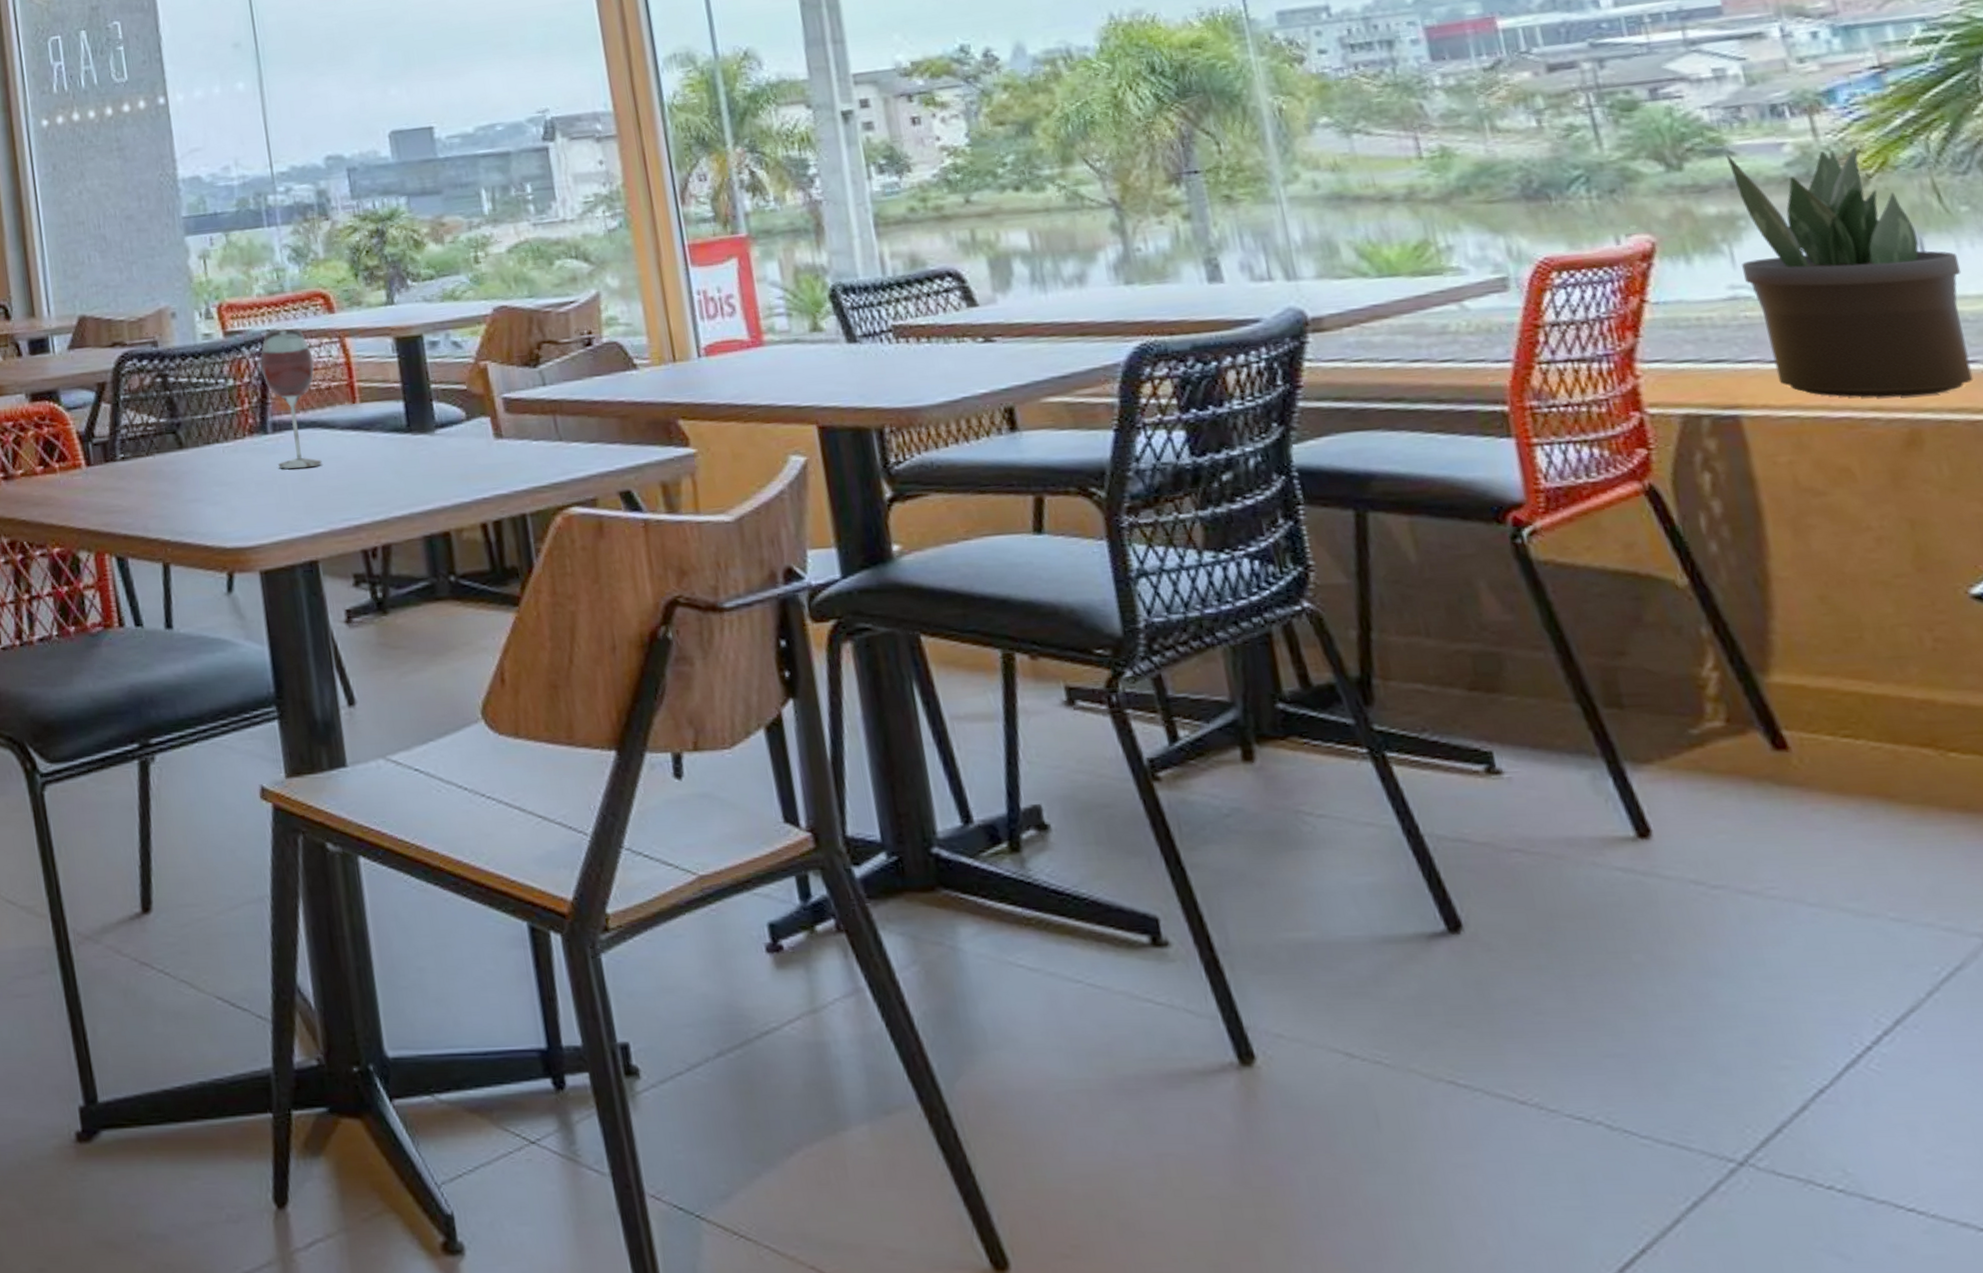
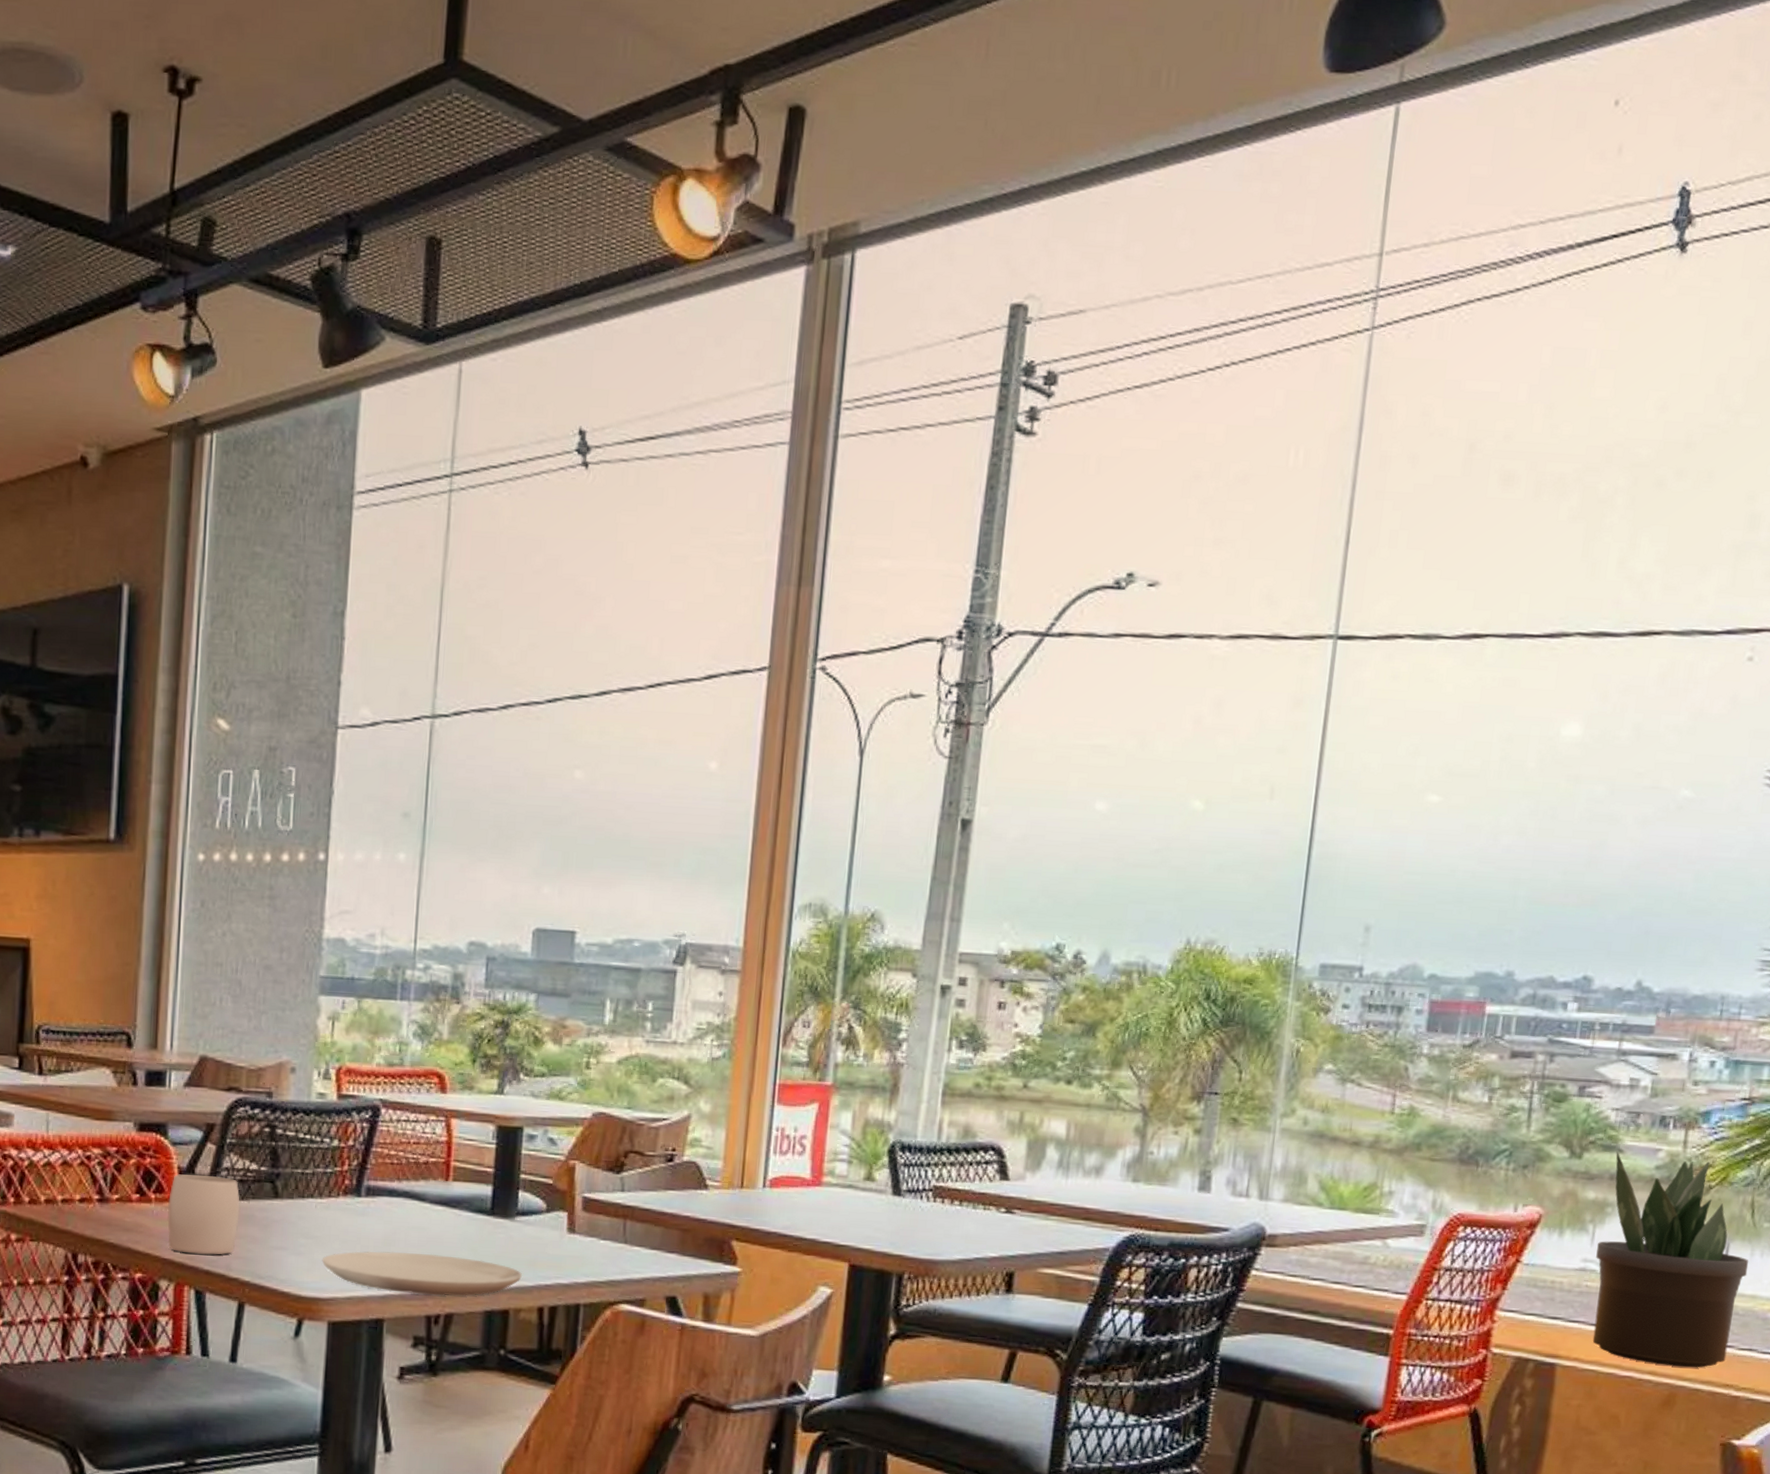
mug: none [73,435,149,520] -> present [167,1174,240,1255]
plate: none [240,481,457,530] -> present [322,1251,523,1296]
wineglass: present [260,329,322,469] -> none [365,1101,417,1234]

